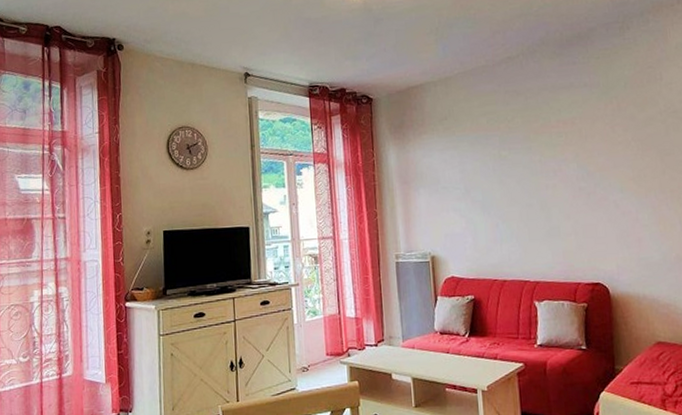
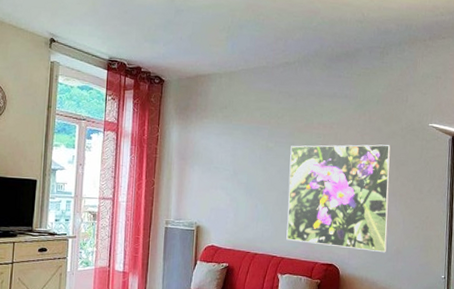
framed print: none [528,134,665,263] -> present [286,144,391,253]

